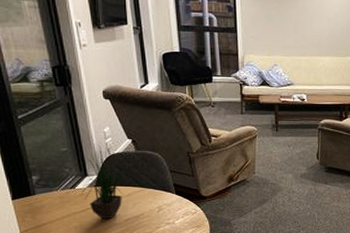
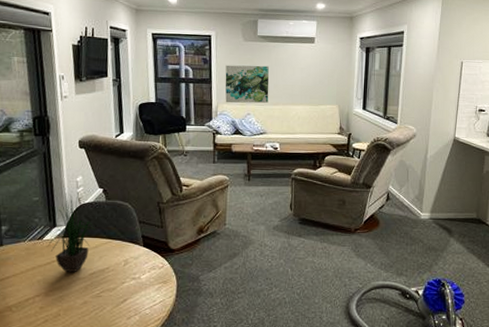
wall art: none [251,13,296,55] -> present [225,65,269,104]

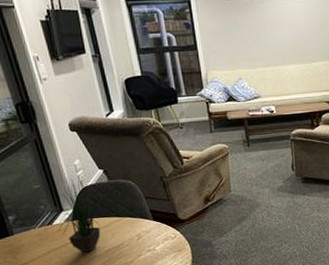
wall art: present [225,65,269,104] -> none [210,25,259,70]

